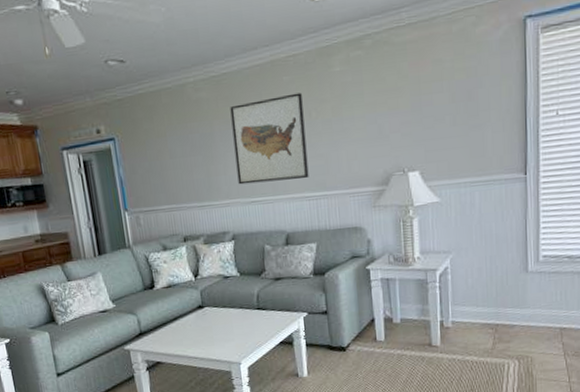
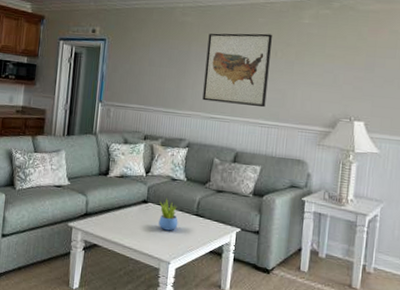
succulent plant: none [216,298,241,332] -> present [158,198,178,231]

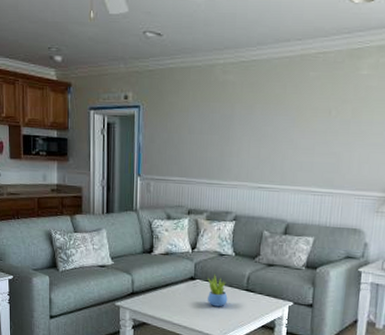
wall art: present [202,33,272,108] -> none [249,89,325,174]

